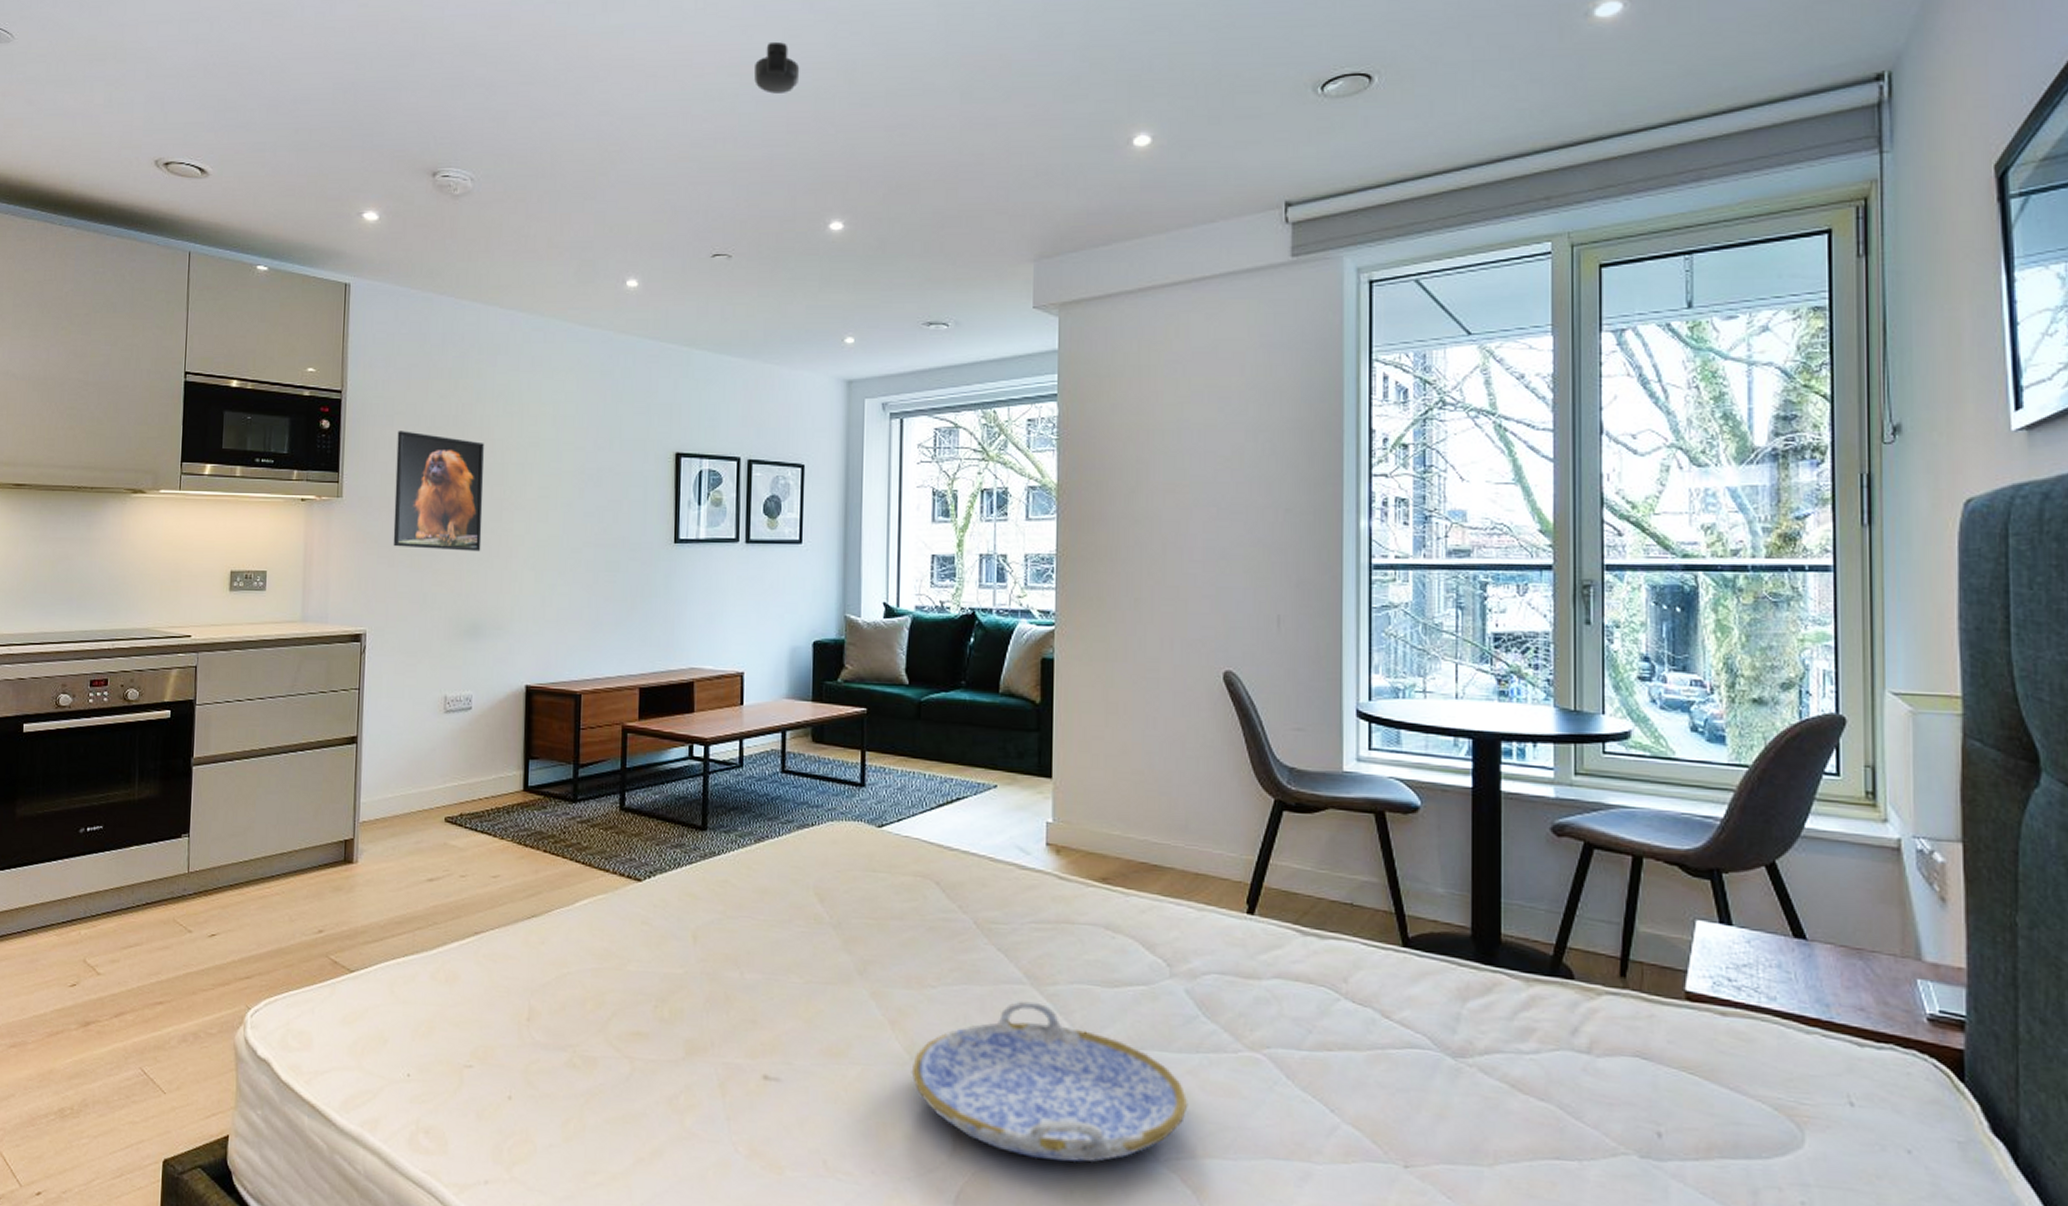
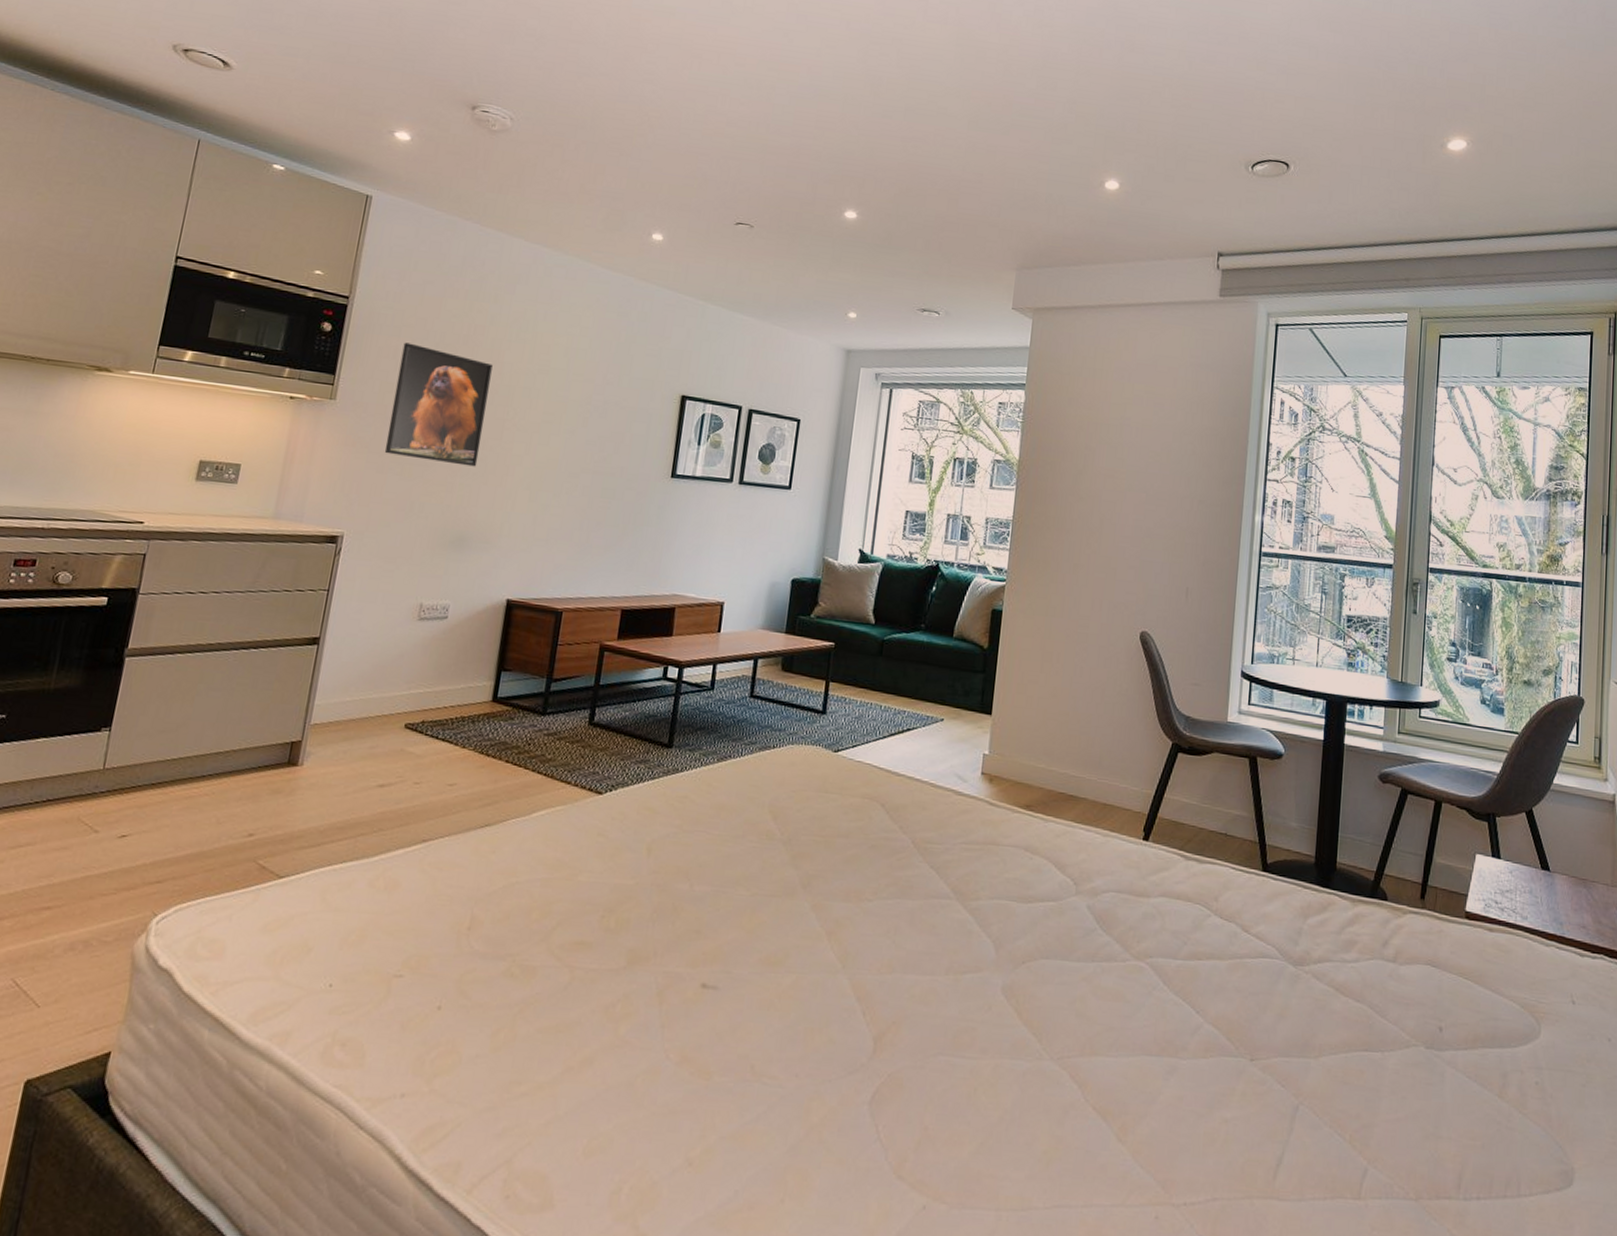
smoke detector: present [754,41,800,94] -> none [791,47,833,94]
serving tray: present [911,1001,1188,1162] -> none [842,914,1082,1062]

